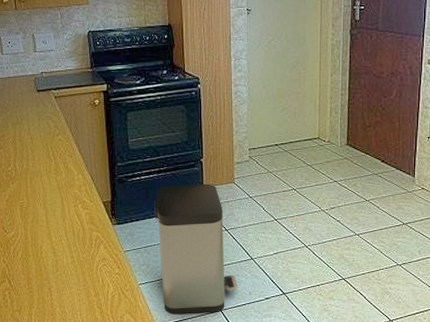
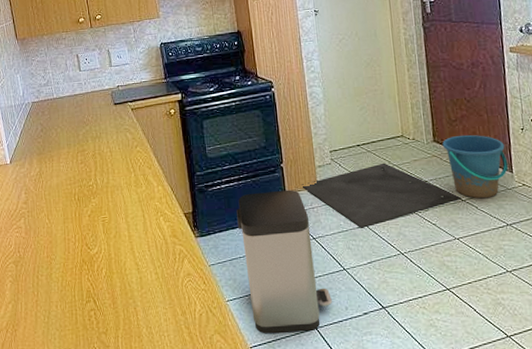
door mat: none [218,162,366,222] -> present [300,162,461,228]
bucket: none [355,140,412,200] -> present [442,134,509,199]

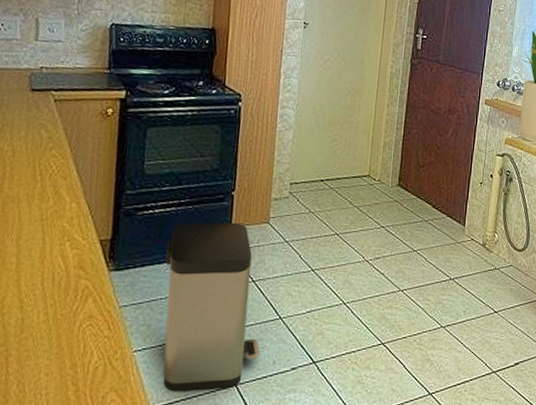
door mat: present [300,162,461,228] -> none [249,202,413,273]
bucket: present [442,134,509,199] -> none [406,182,463,251]

